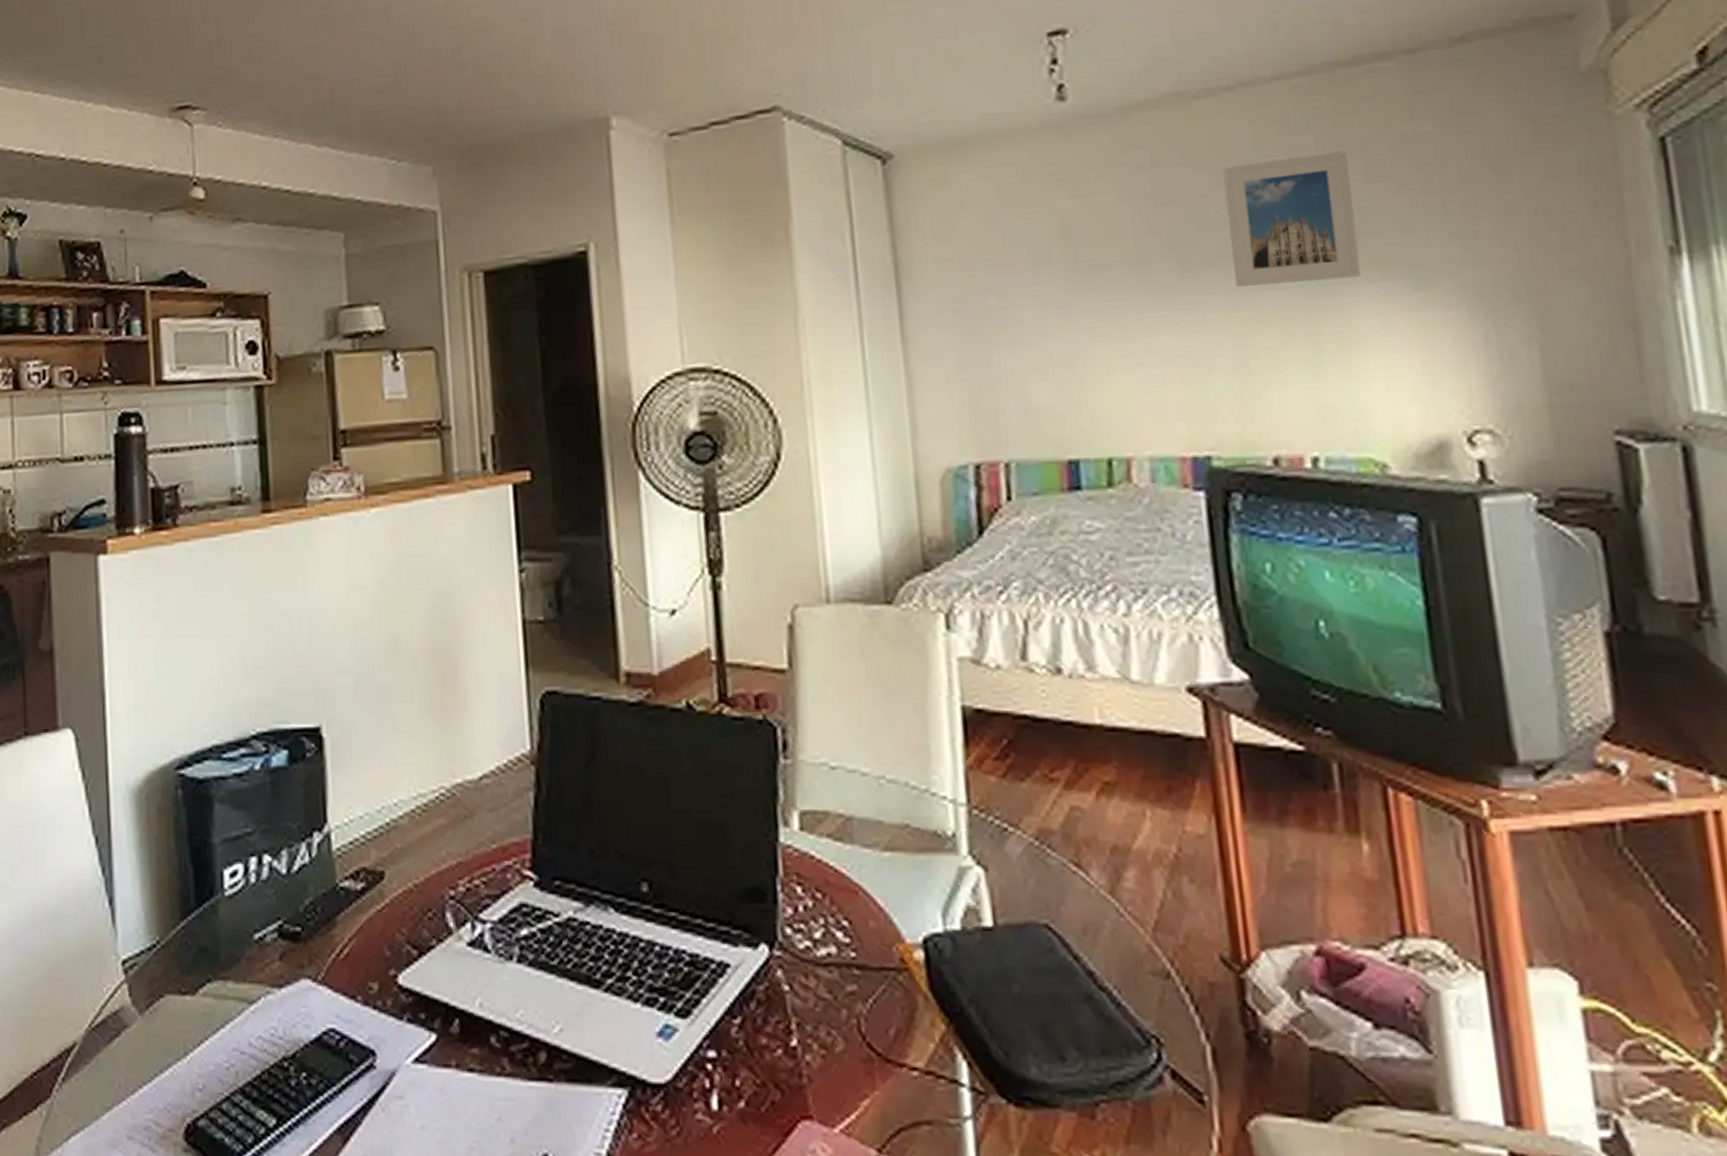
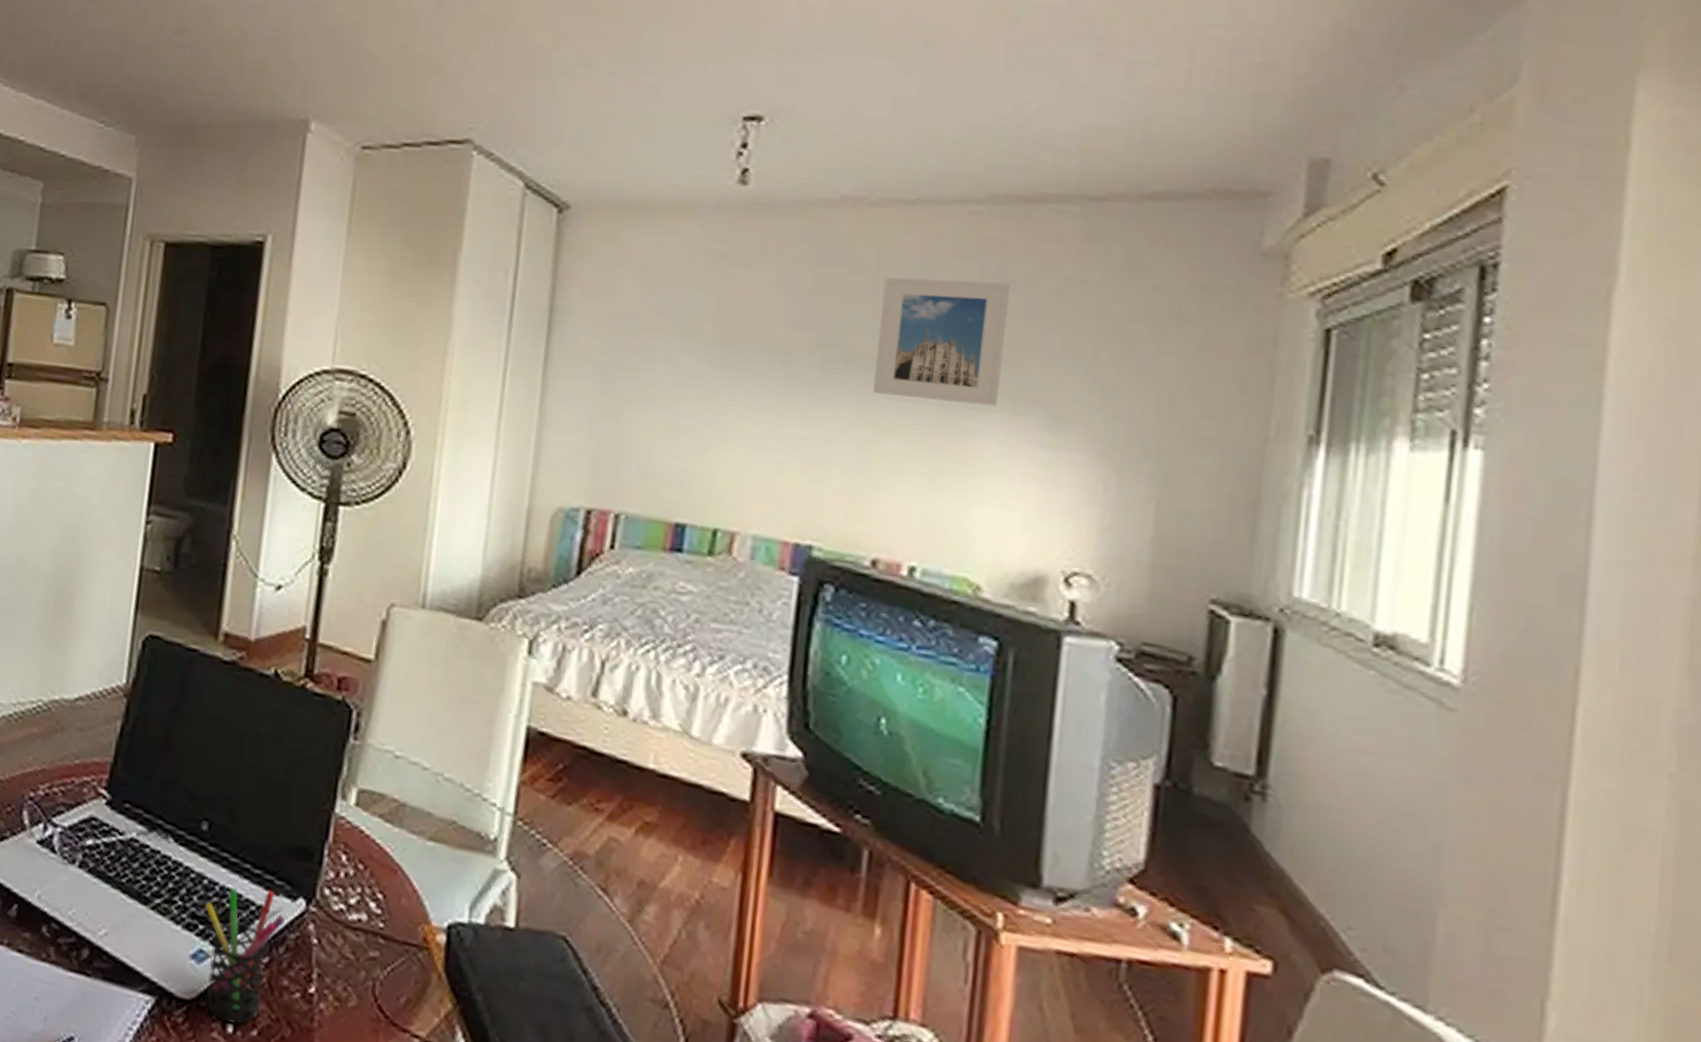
pen holder: none [661,942,751,1100] -> present [205,888,286,1025]

